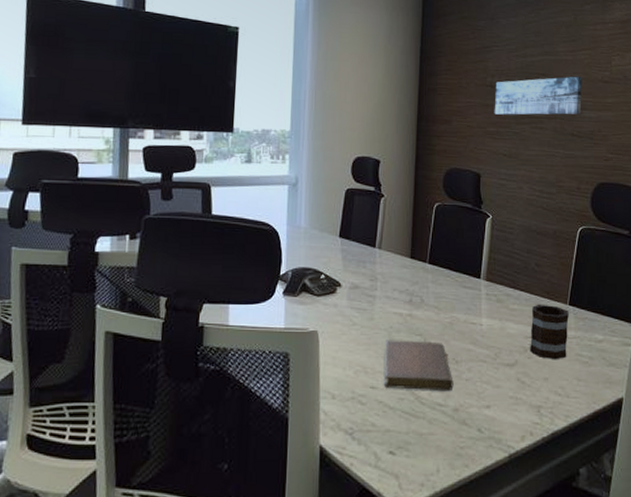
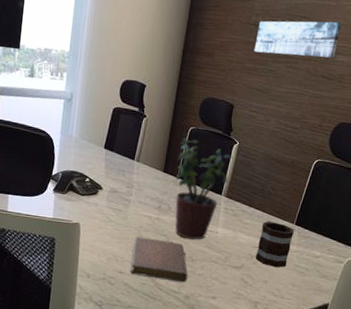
potted plant: none [425,217,487,336] -> present [175,139,232,240]

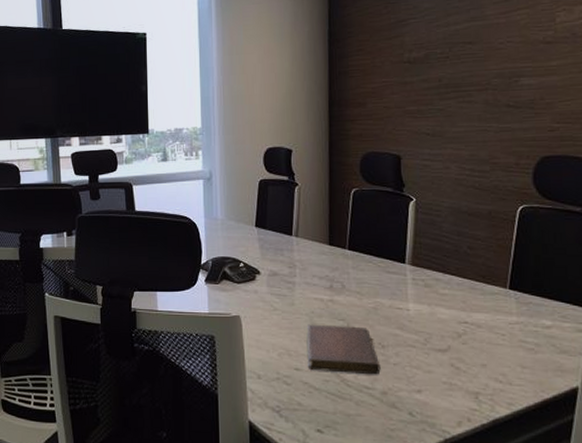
potted plant: present [175,139,232,240] -> none [343,203,410,321]
wall art: present [254,21,342,58] -> none [413,39,519,92]
mug: present [256,221,294,268] -> none [464,288,509,345]

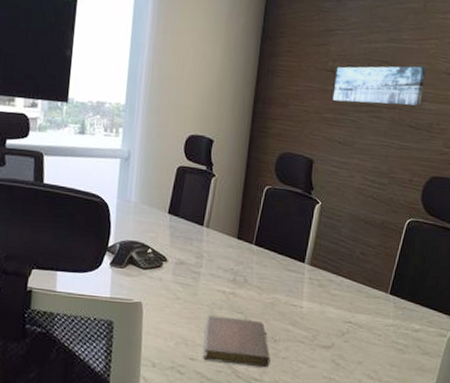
wall art: none [413,39,519,92] -> present [332,66,426,106]

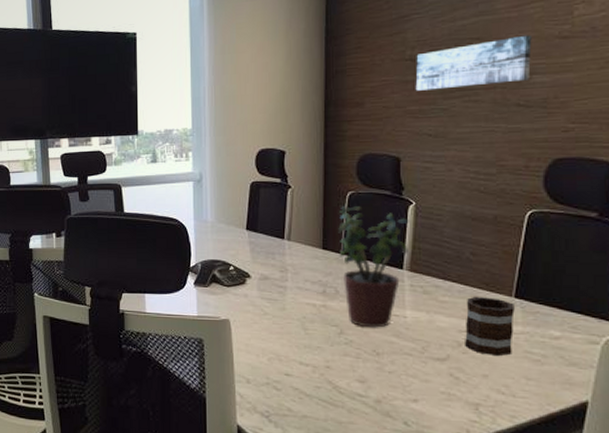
notebook: present [202,315,271,368] -> none [298,329,375,383]
potted plant: none [252,199,315,317] -> present [338,206,409,328]
mug: none [347,291,389,345] -> present [465,296,515,356]

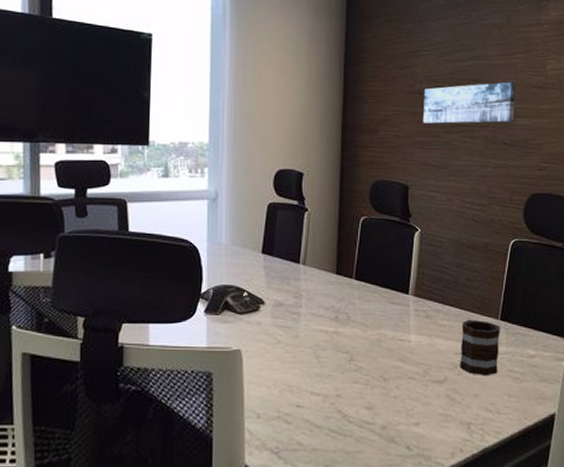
potted plant: present [338,206,409,328] -> none [351,231,415,353]

